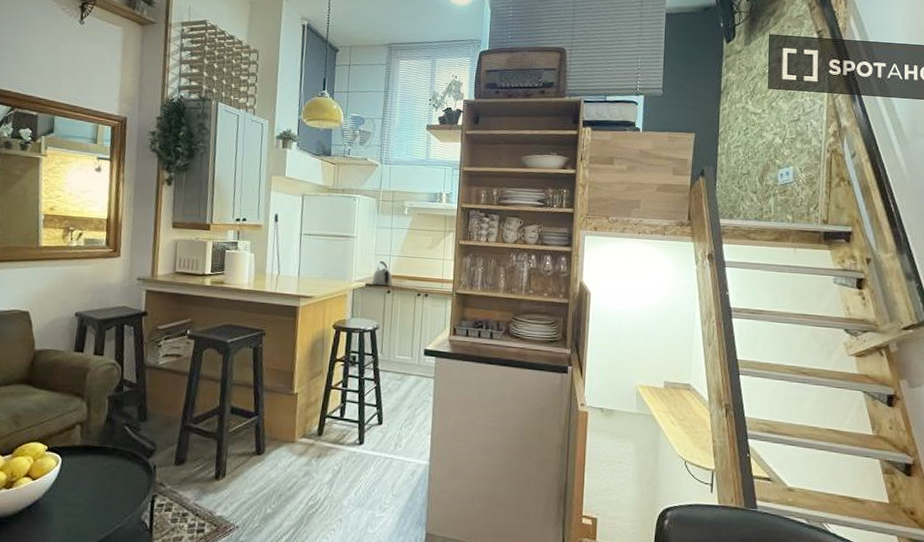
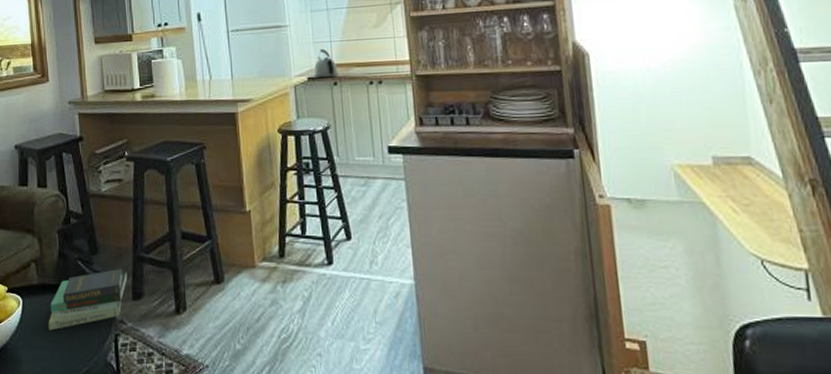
books: none [85,436,174,489] -> present [48,269,128,331]

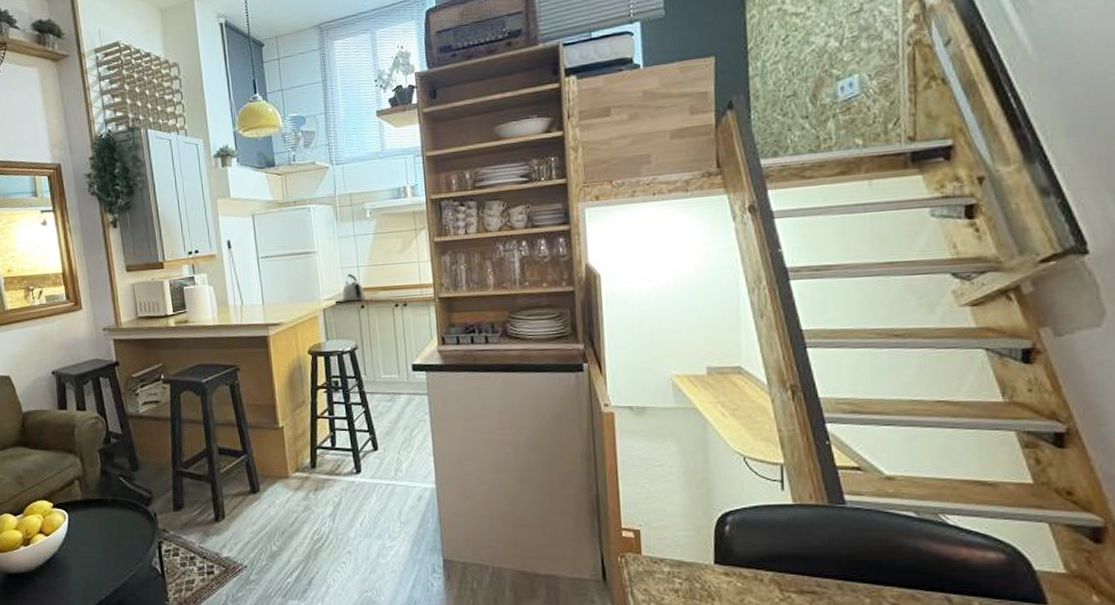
books: present [48,269,128,331] -> none [94,483,169,541]

